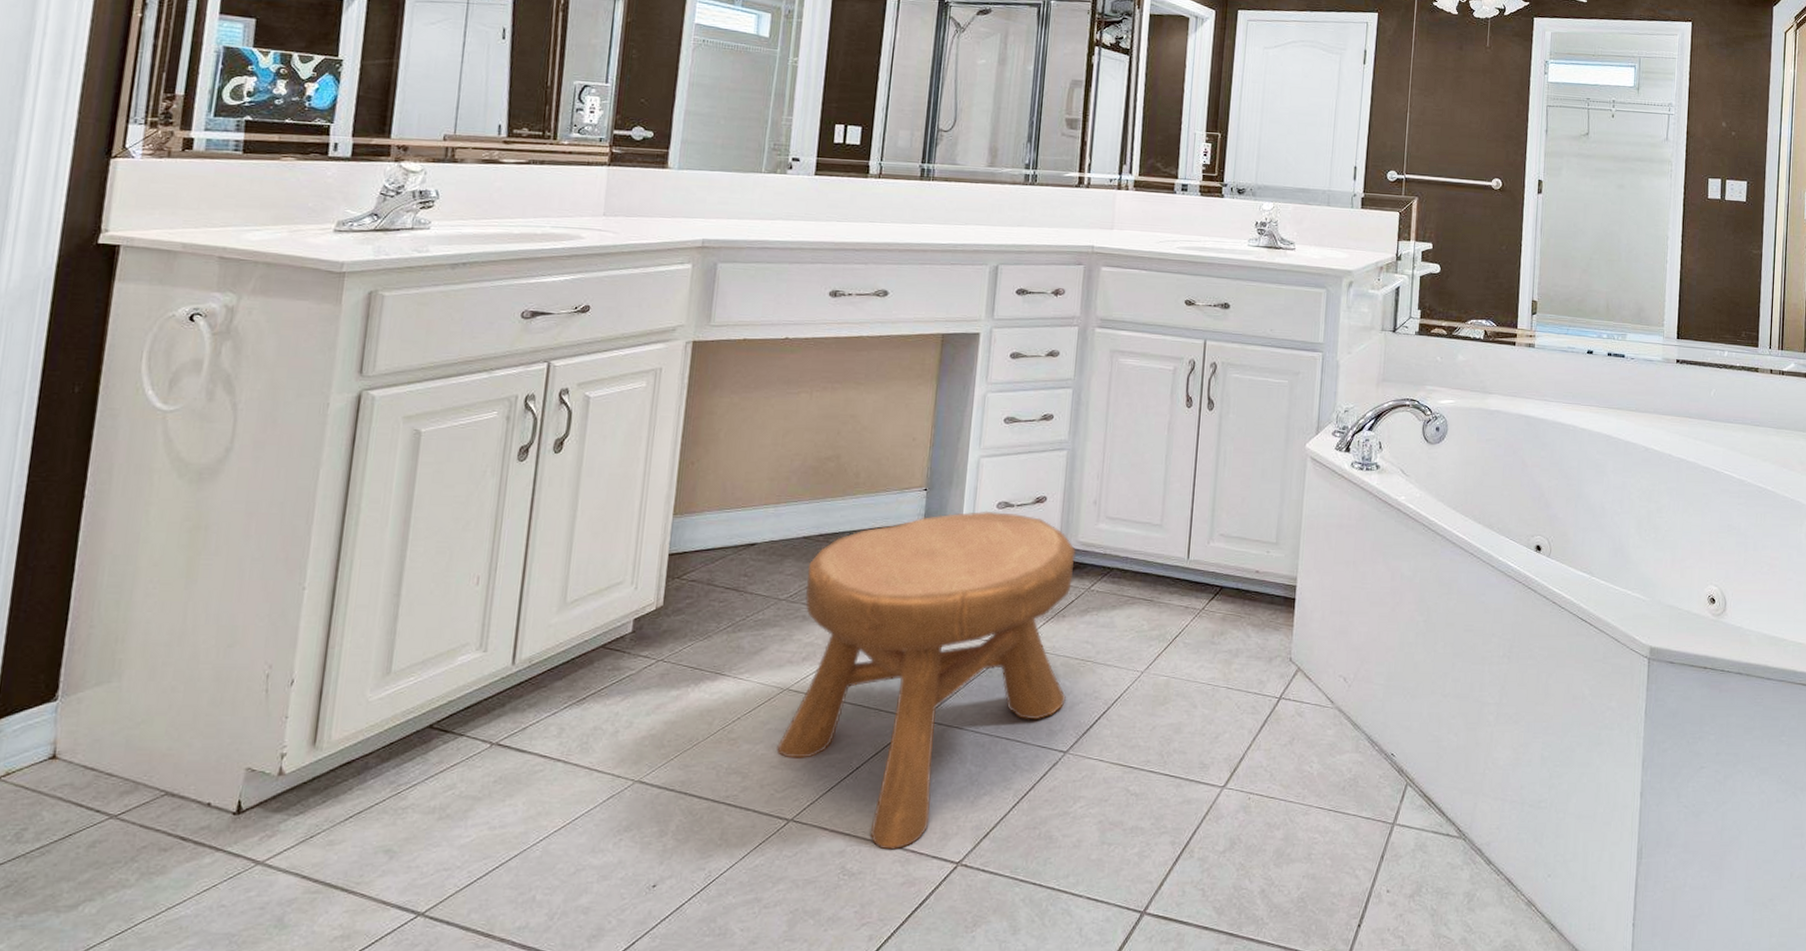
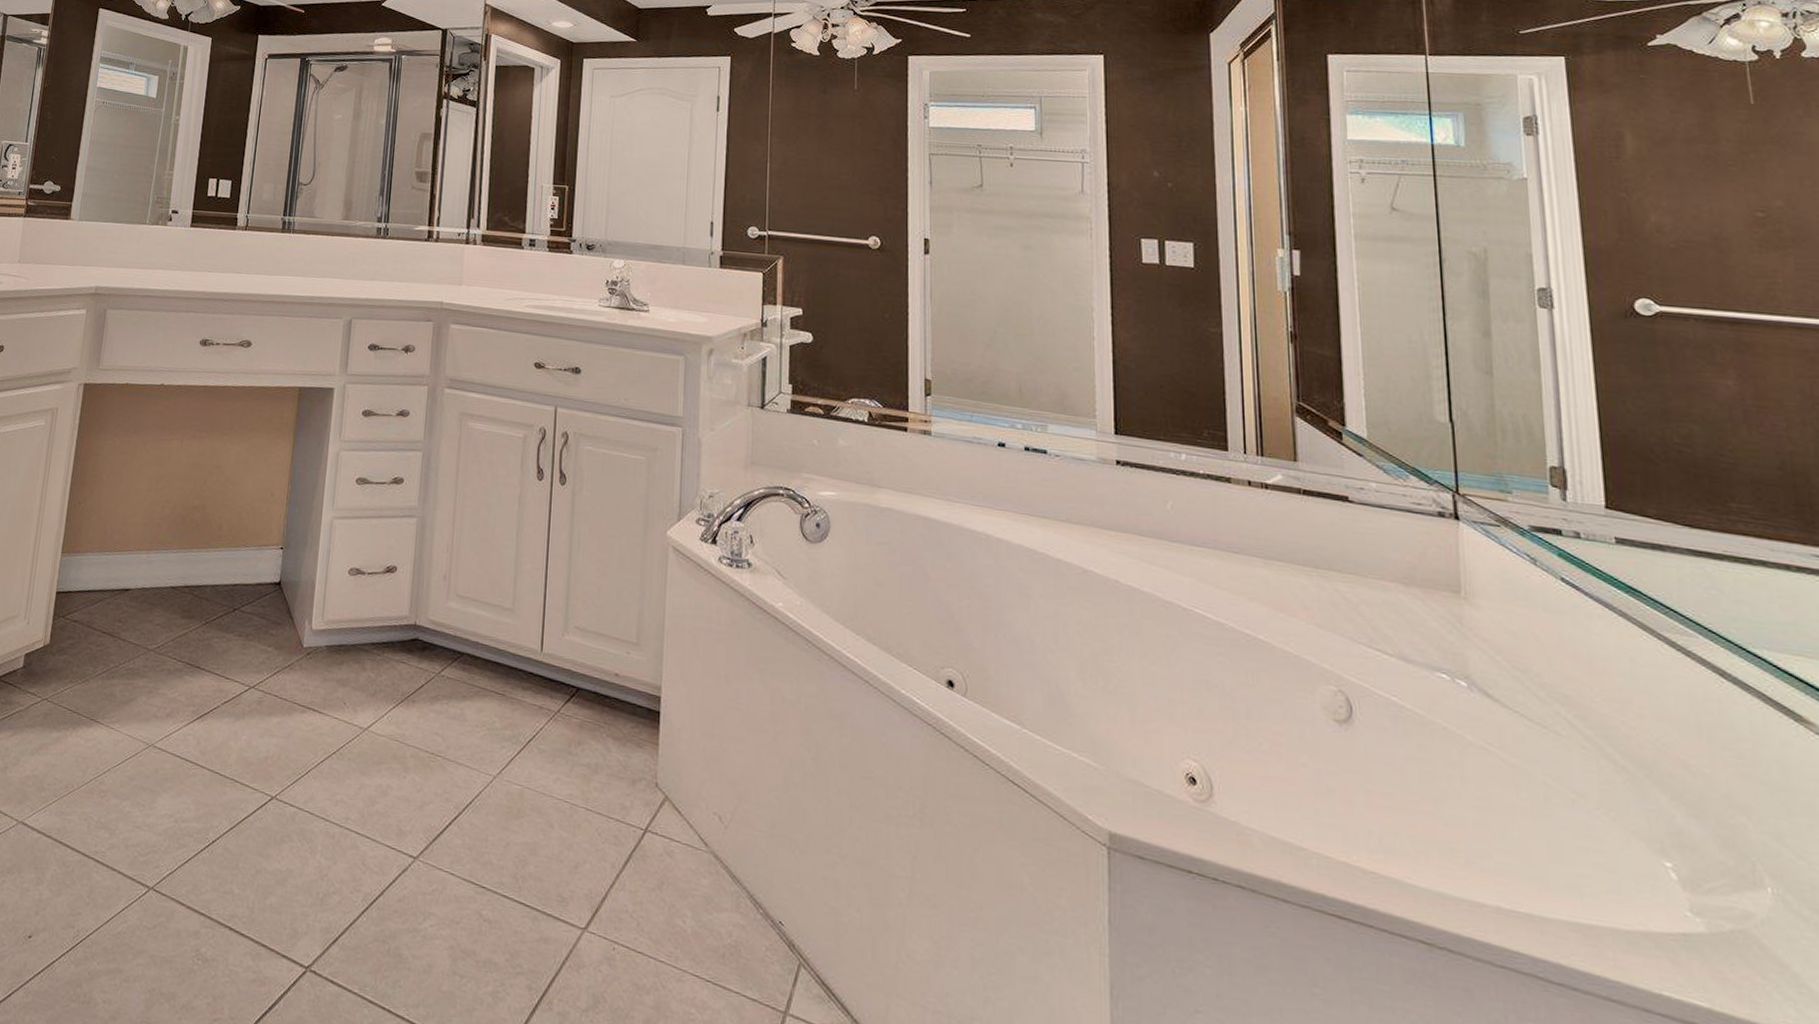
stool: present [777,510,1076,850] -> none [141,576,426,940]

